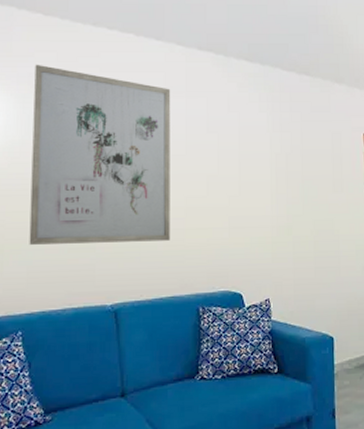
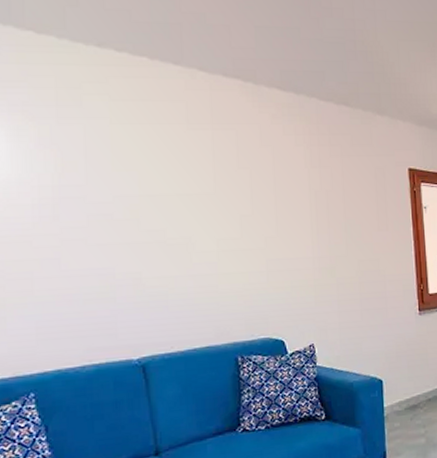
wall art: present [29,64,171,245] -> none [29,90,201,297]

